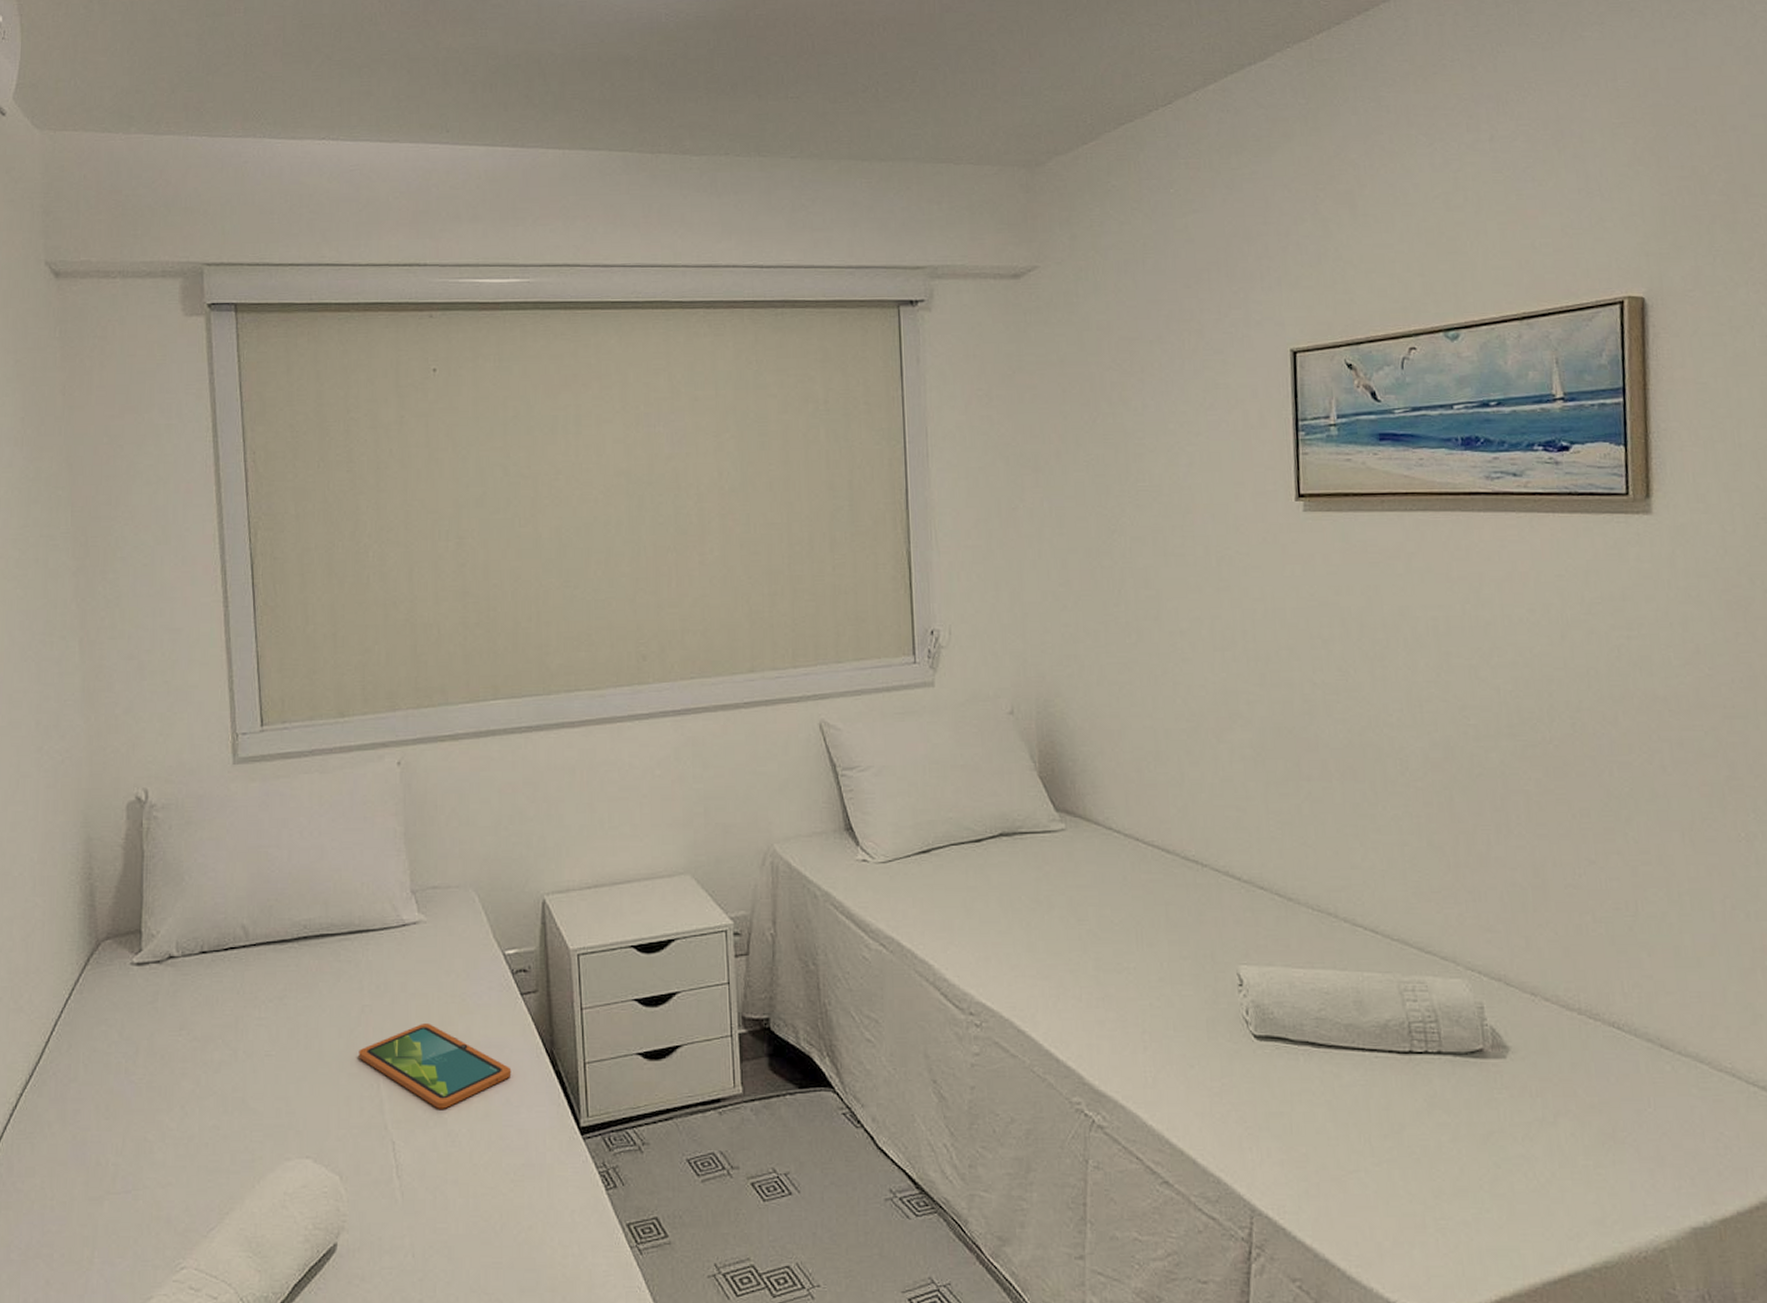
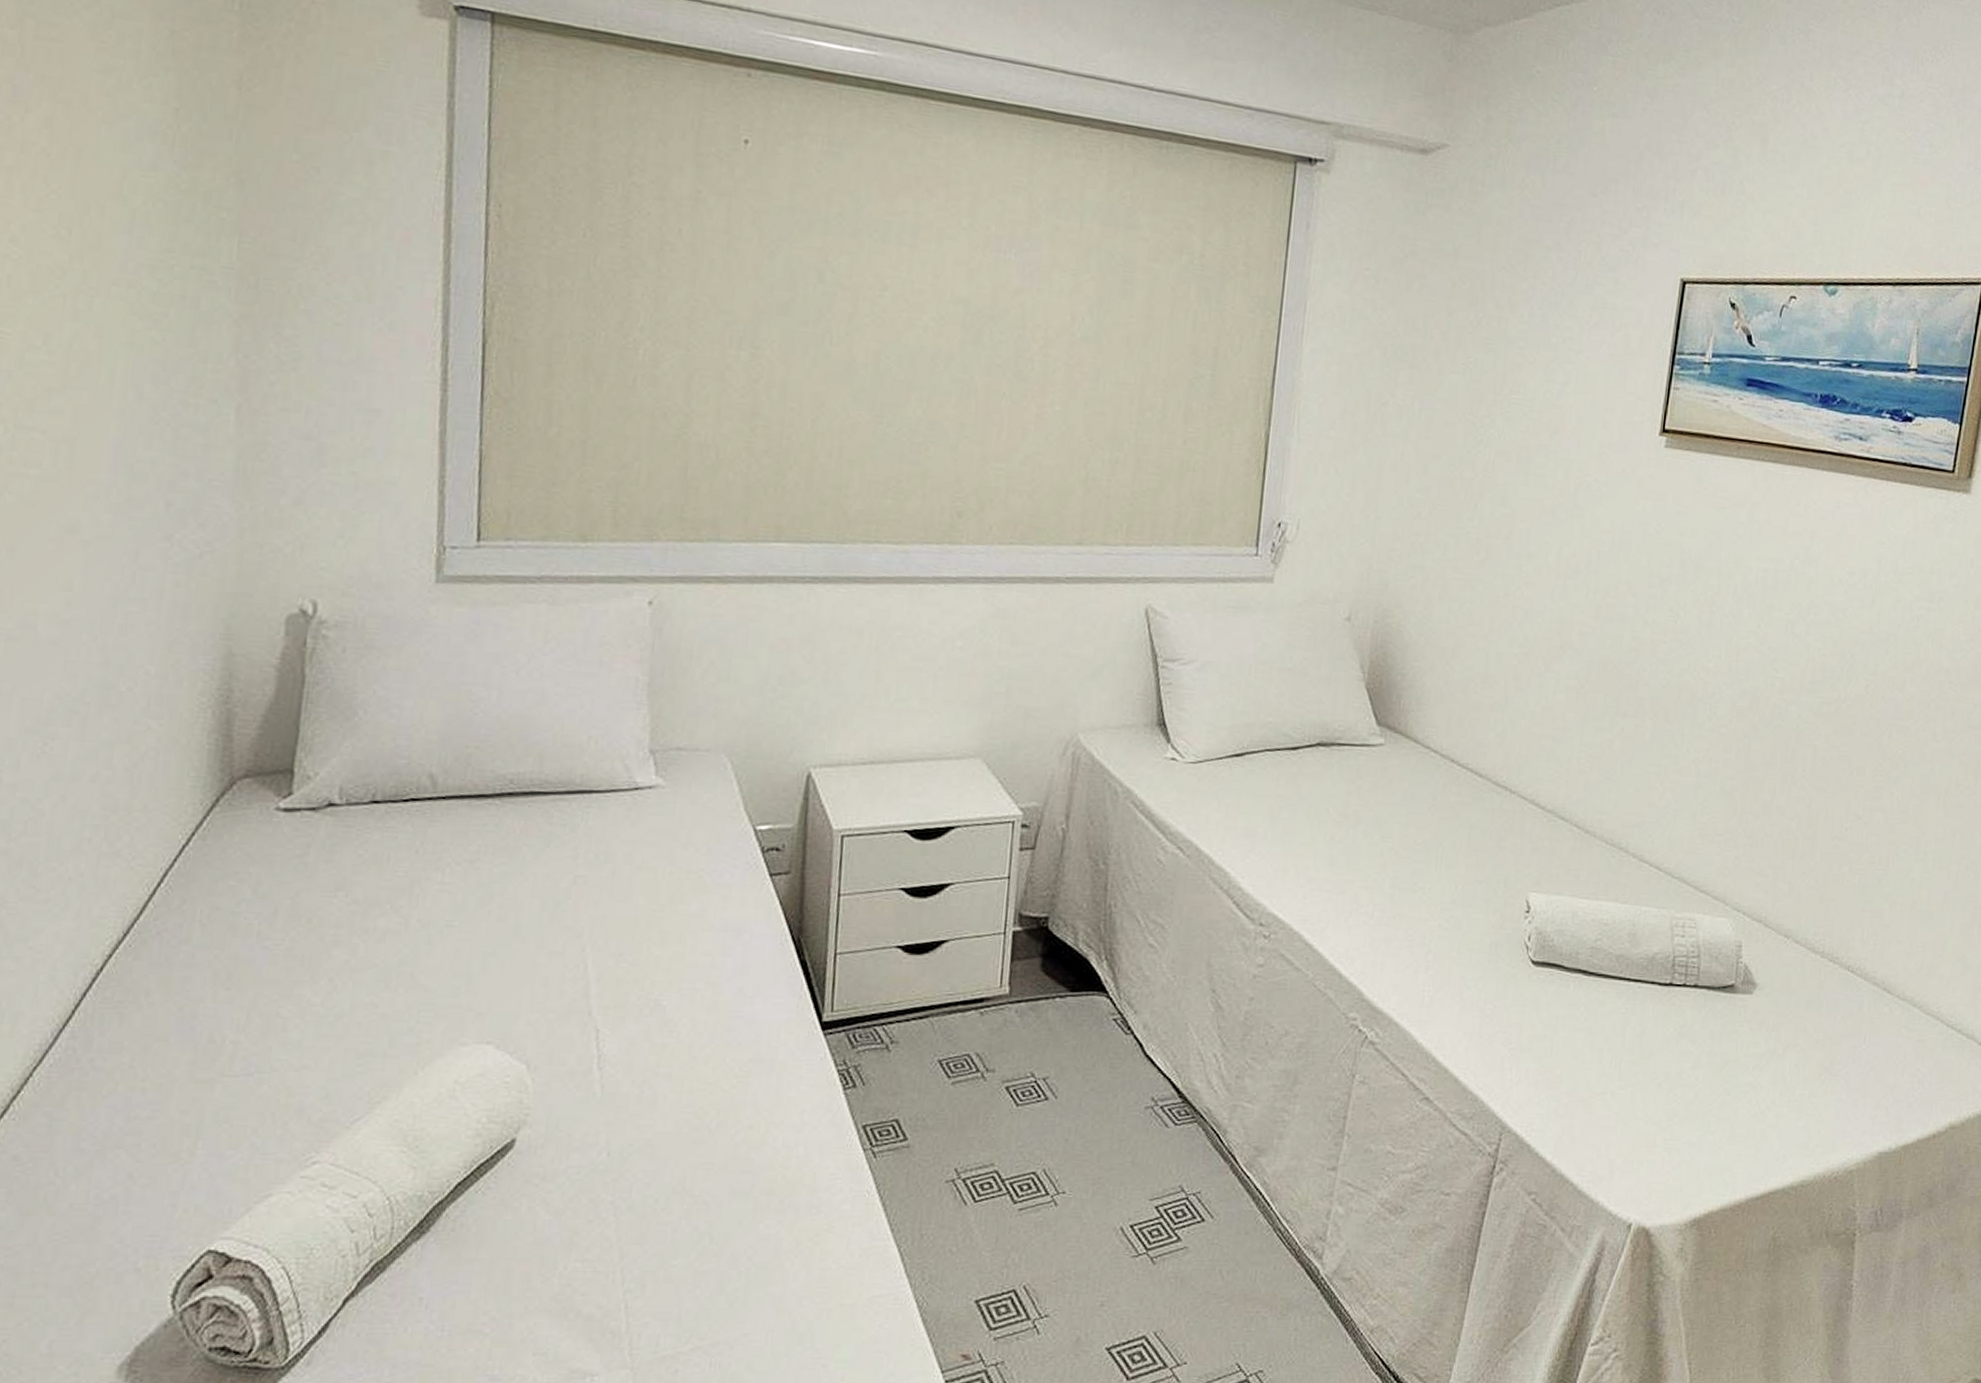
tablet: present [359,1024,512,1109] -> none [564,900,749,996]

